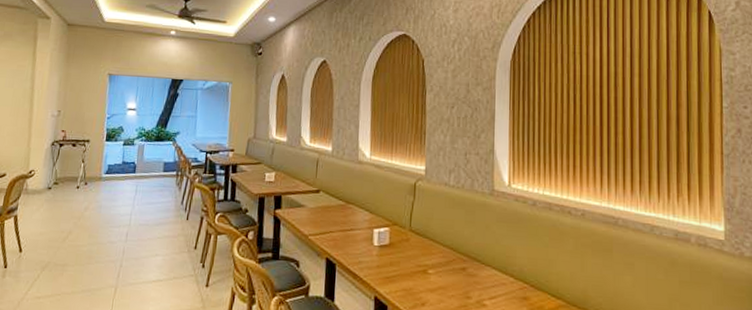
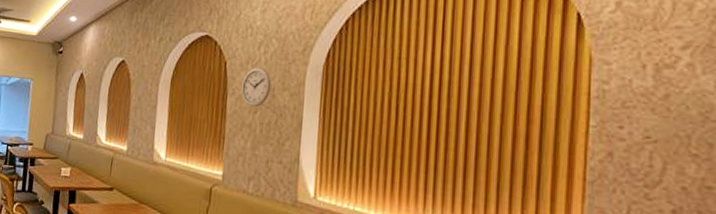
wall clock: none [439,64,466,103] -> present [241,67,272,108]

